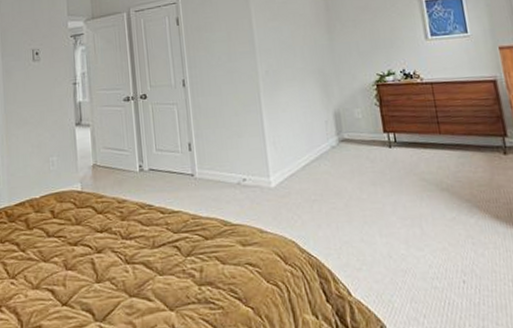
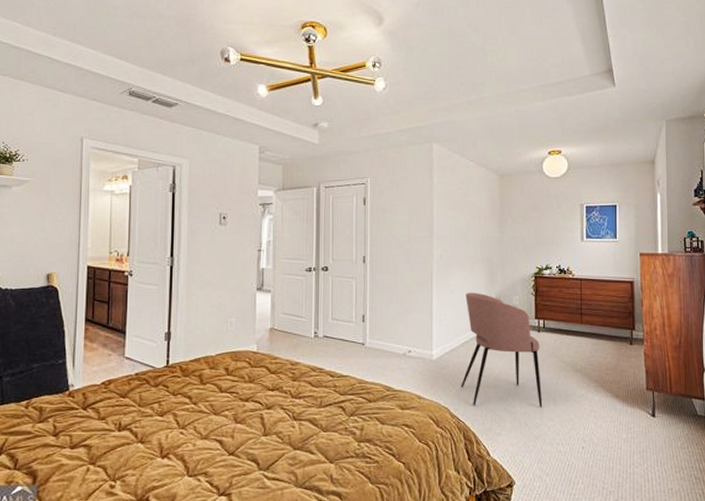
armchair: none [299,108,407,239] -> present [461,292,543,408]

